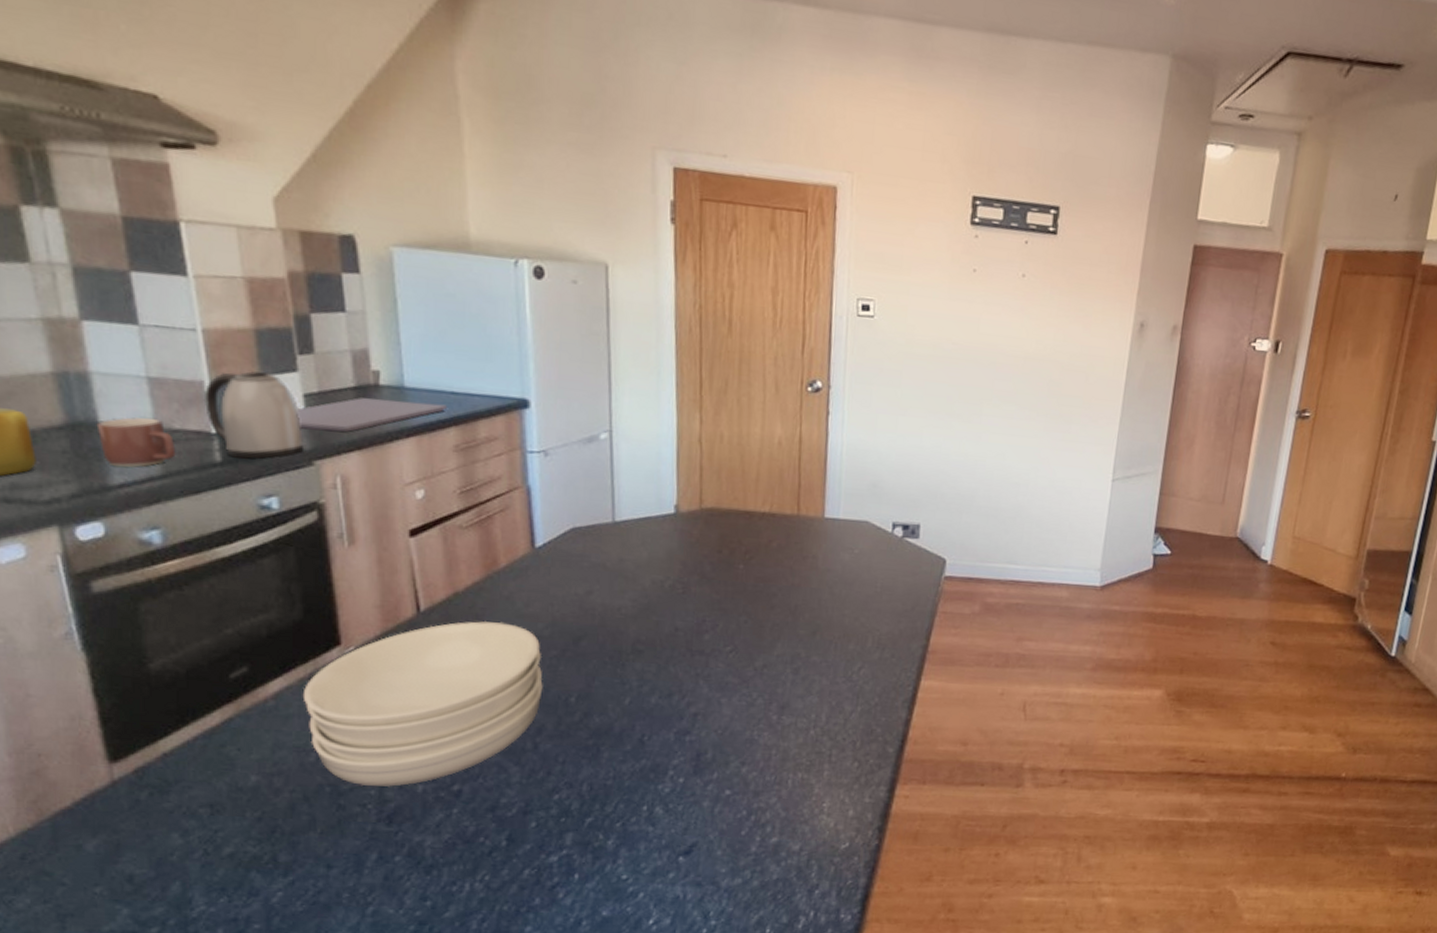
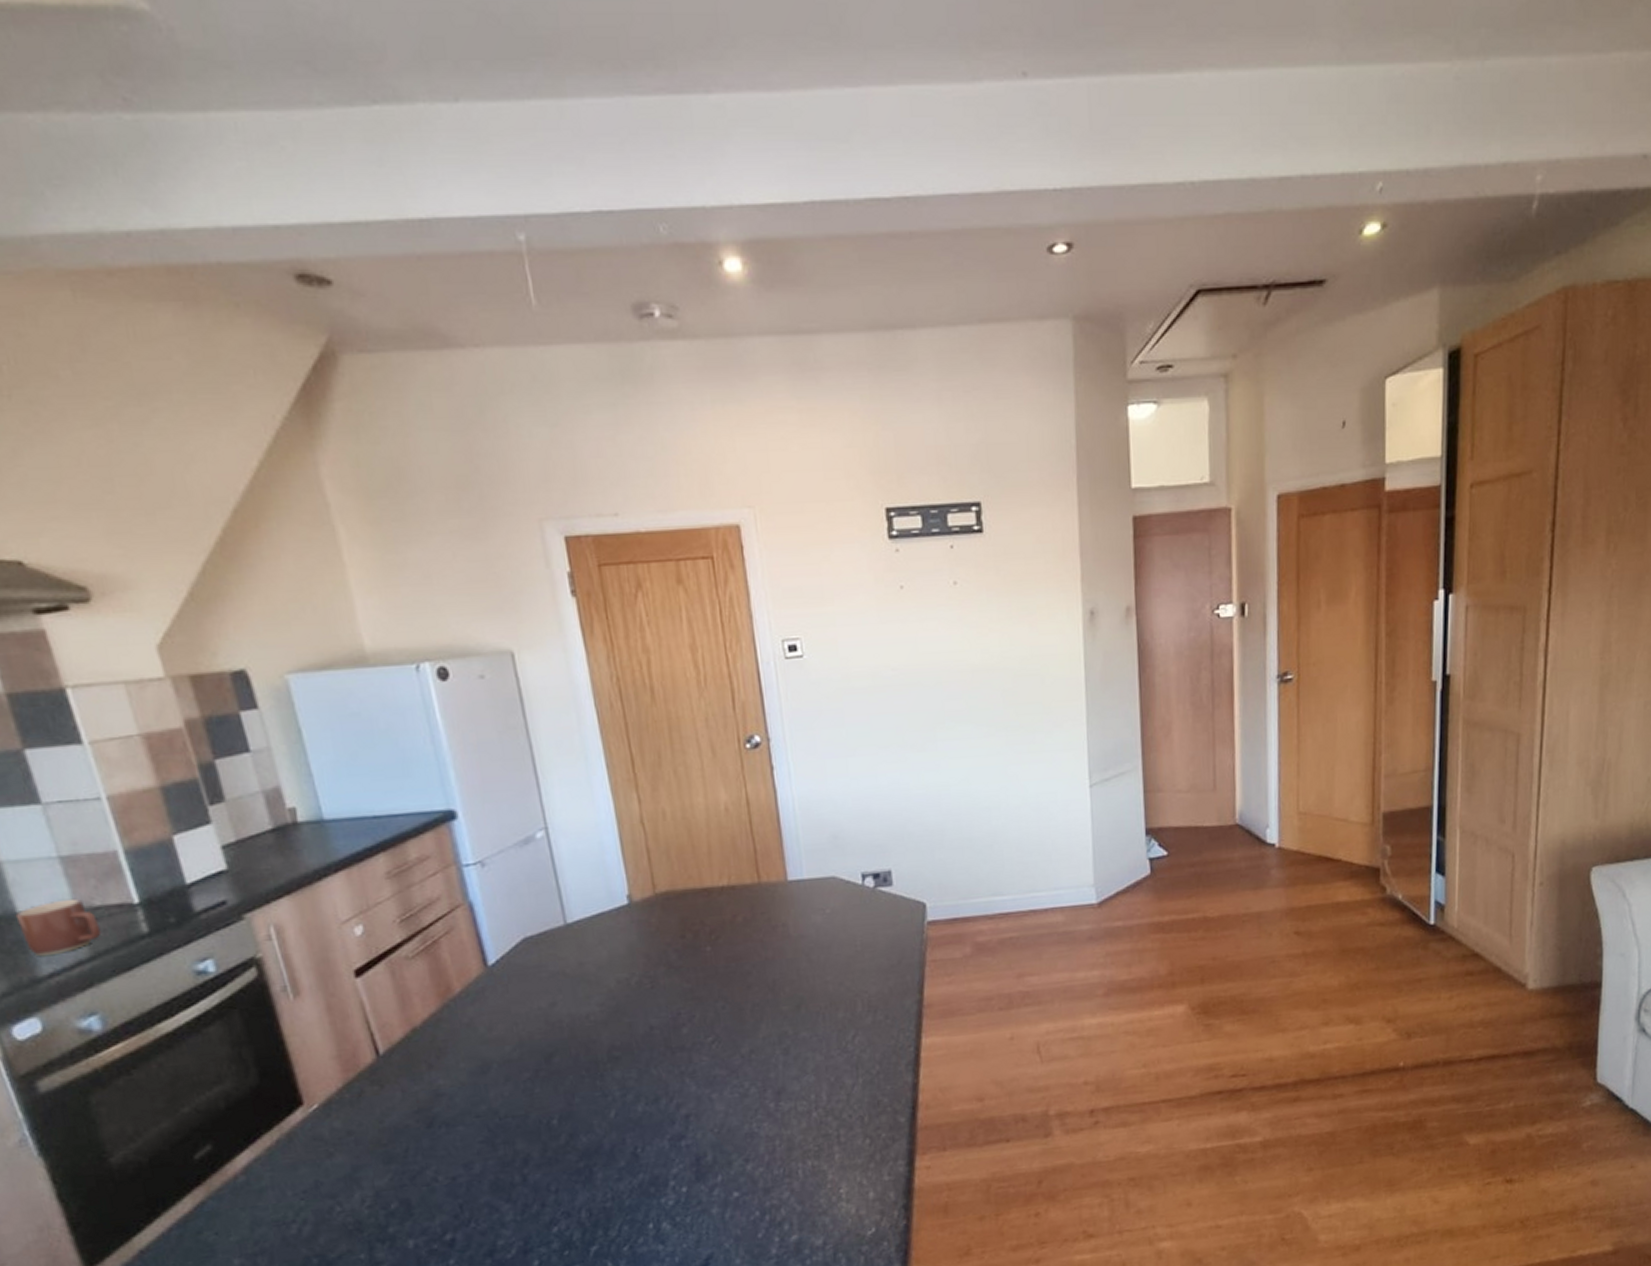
kettle: present [203,371,305,460] -> none [118,830,232,926]
cutting board: present [296,397,447,433] -> none [216,831,372,883]
bowl: present [302,621,543,788] -> none [272,1051,522,1251]

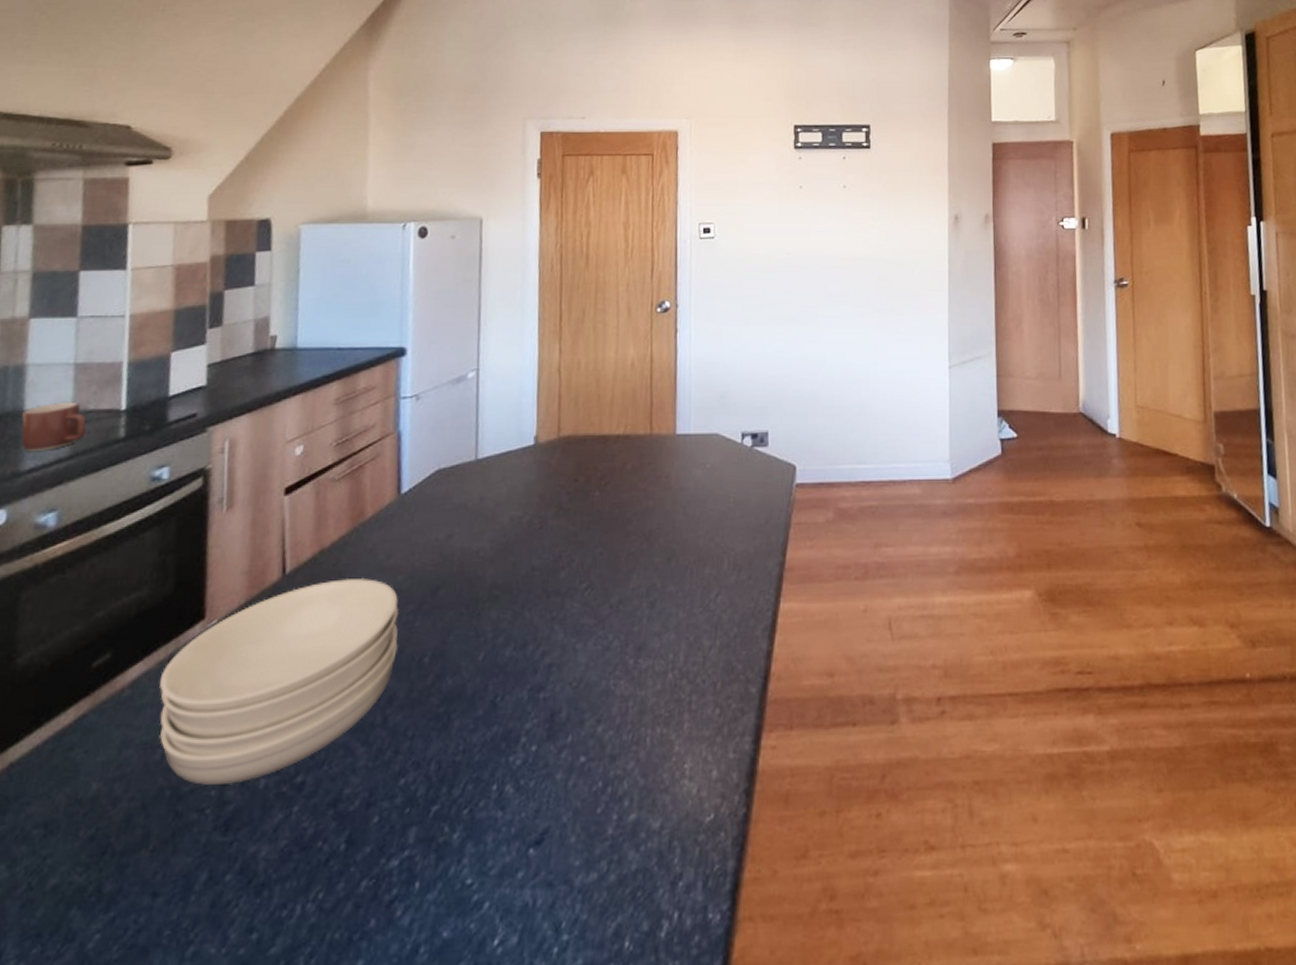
bowl: none [272,1051,522,1251] -> present [158,577,399,786]

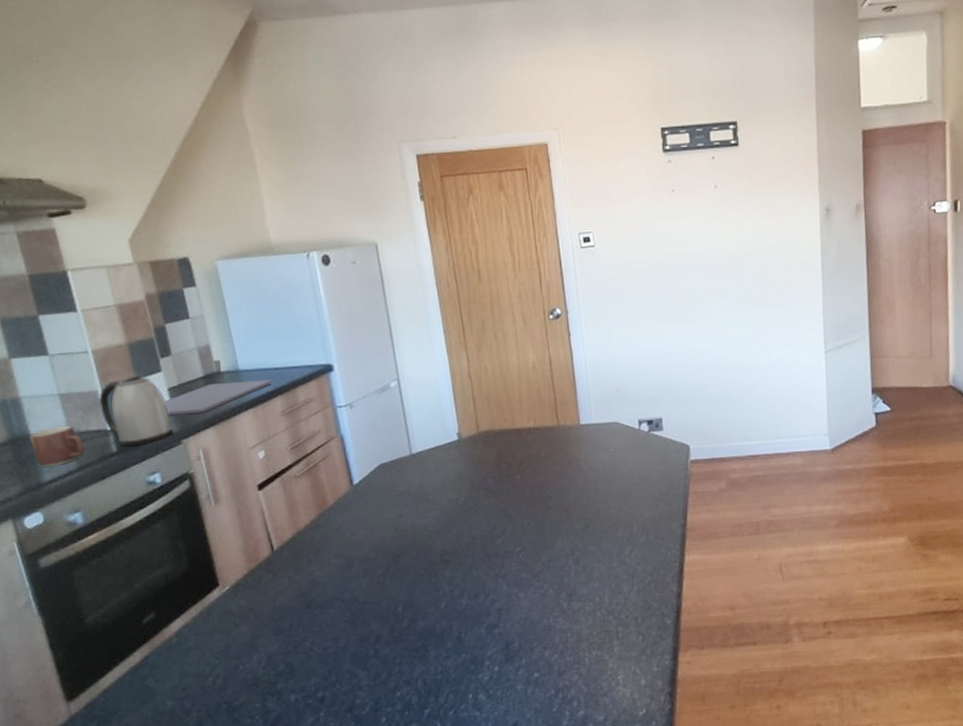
kettle: none [119,348,201,432] -> present [98,376,174,447]
bowl: present [158,577,399,786] -> none [196,550,376,701]
cutting board: none [199,361,333,397] -> present [164,379,272,416]

